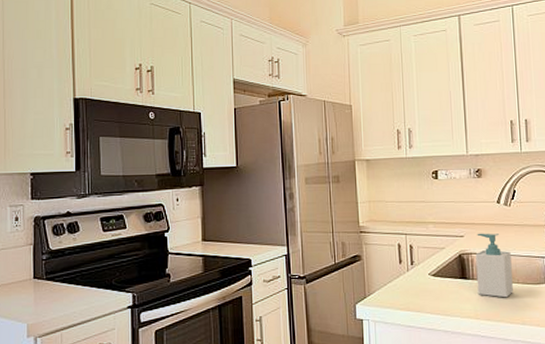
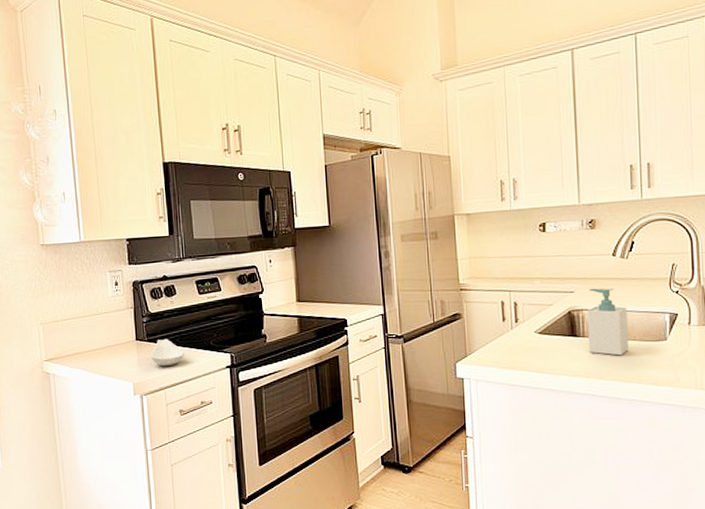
spoon rest: none [48,277,84,307] -> present [150,338,184,367]

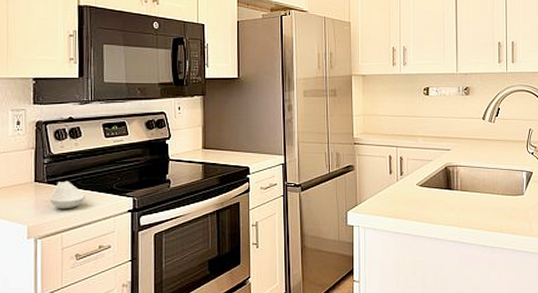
soap bottle: present [587,288,629,356] -> none [460,147,493,208]

